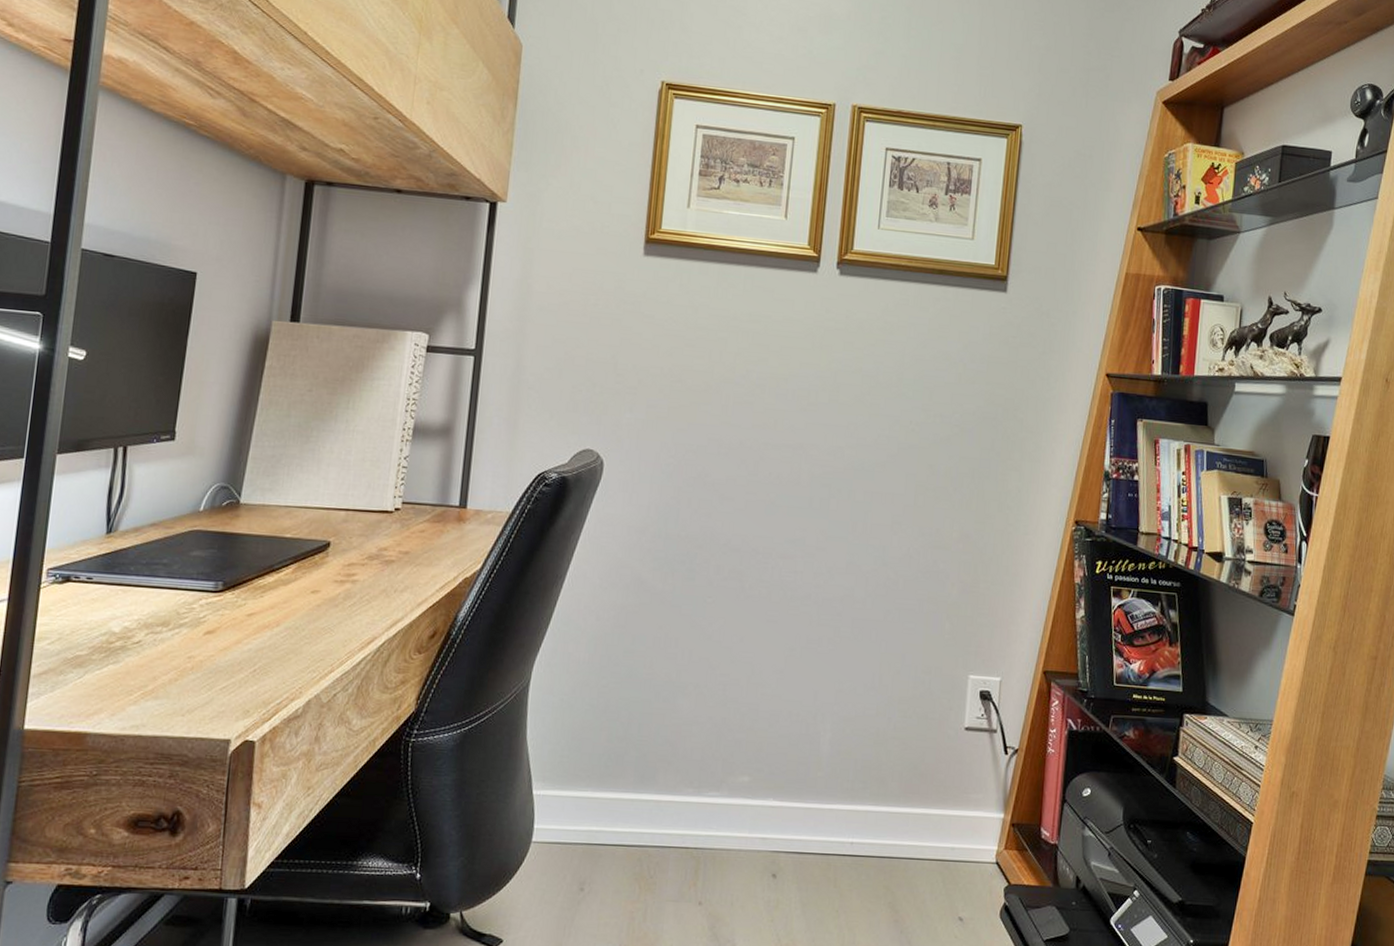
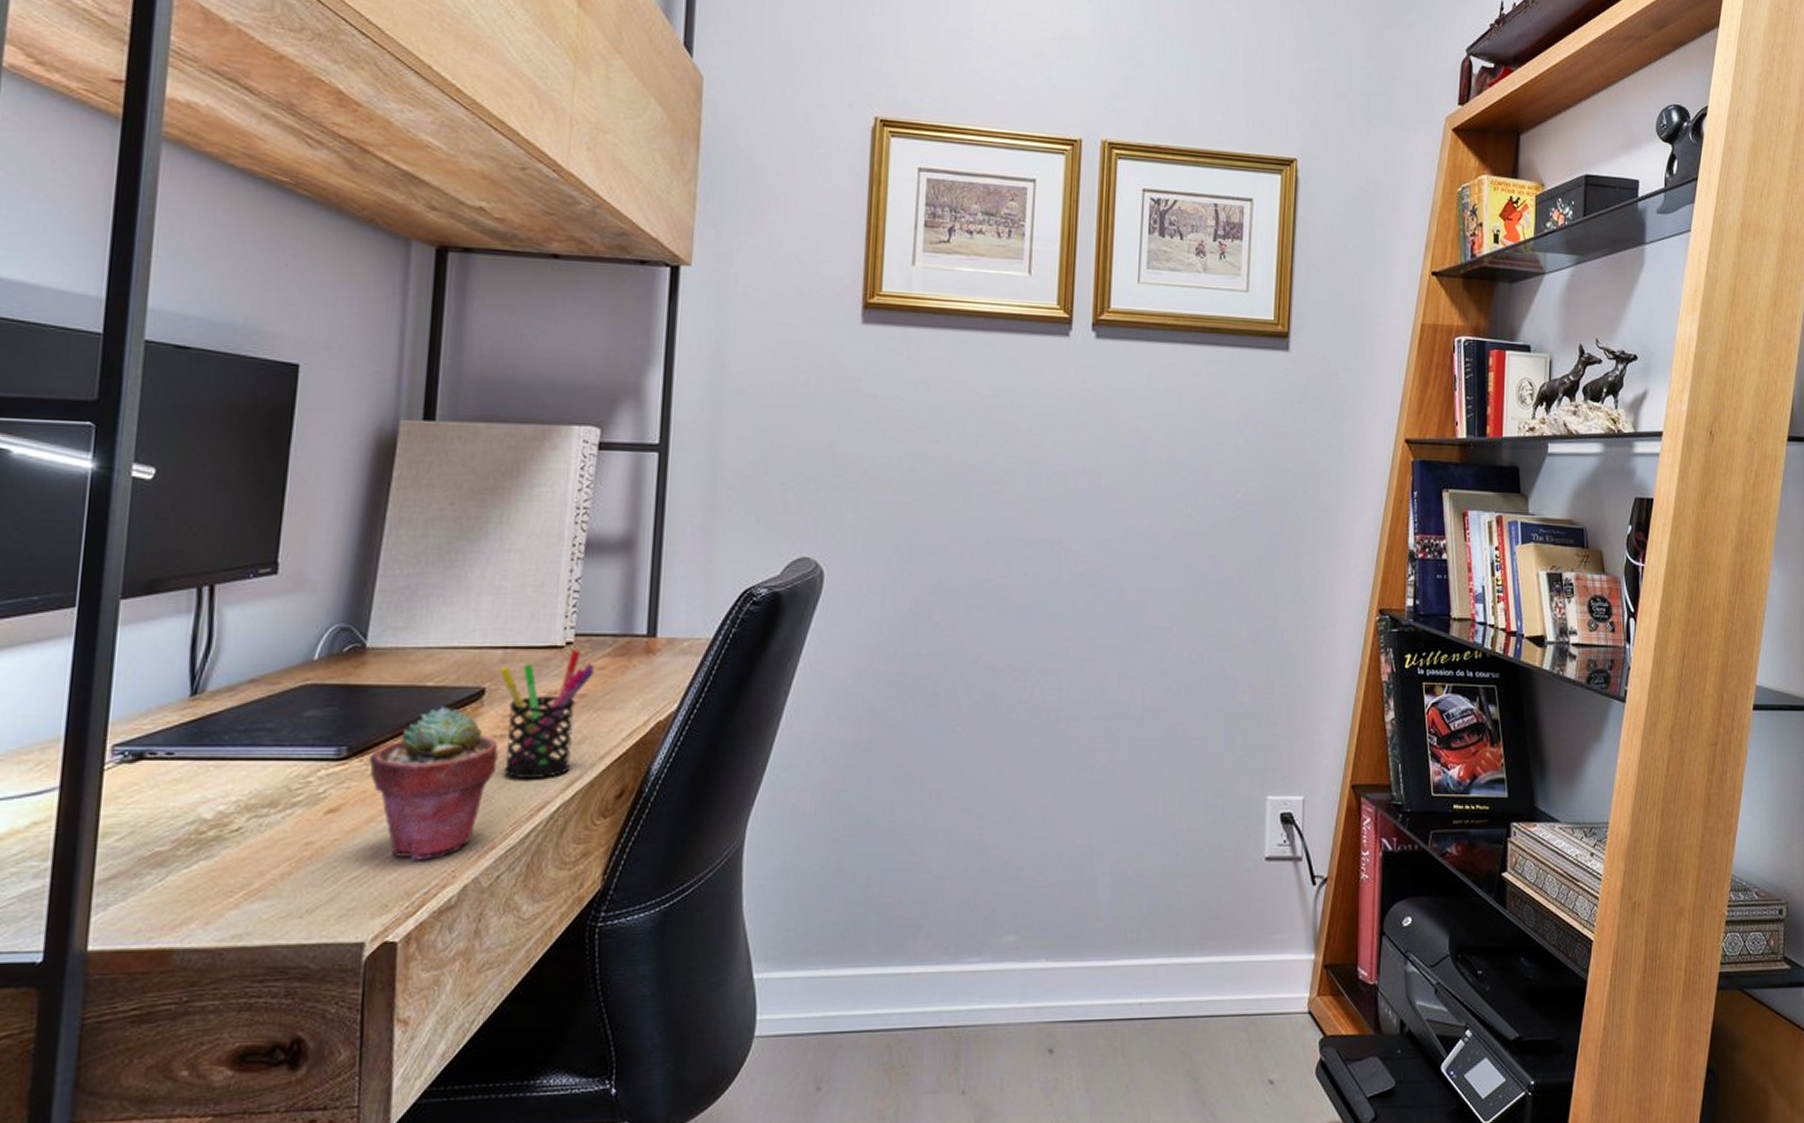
potted succulent: none [239,554,339,677] -> present [369,706,499,860]
pen holder: none [341,514,417,618] -> present [499,649,596,778]

